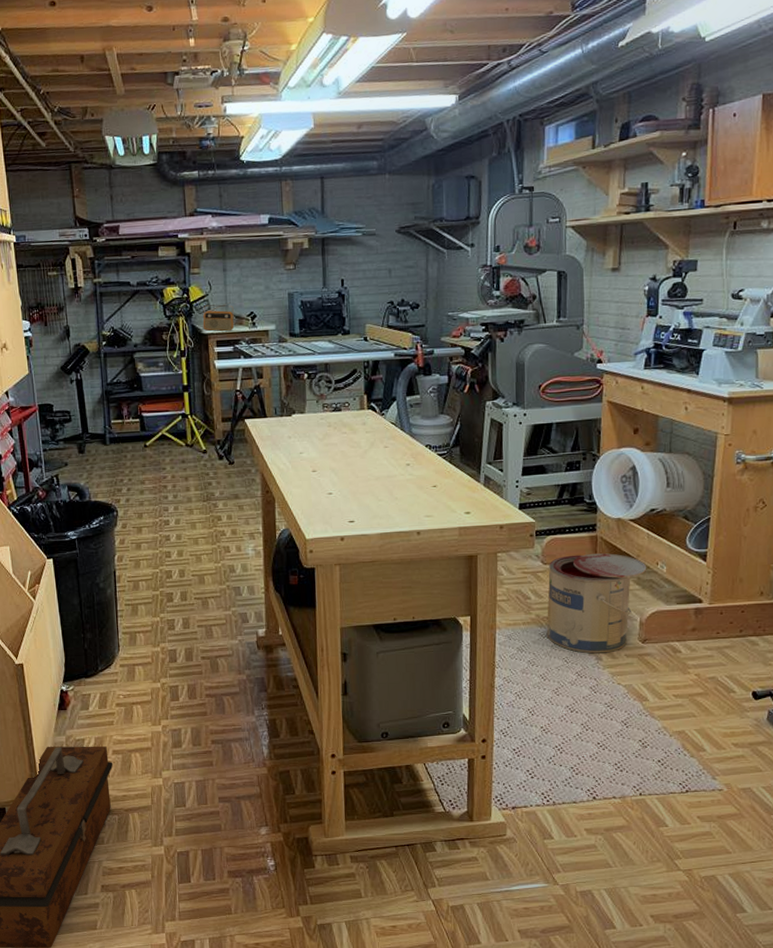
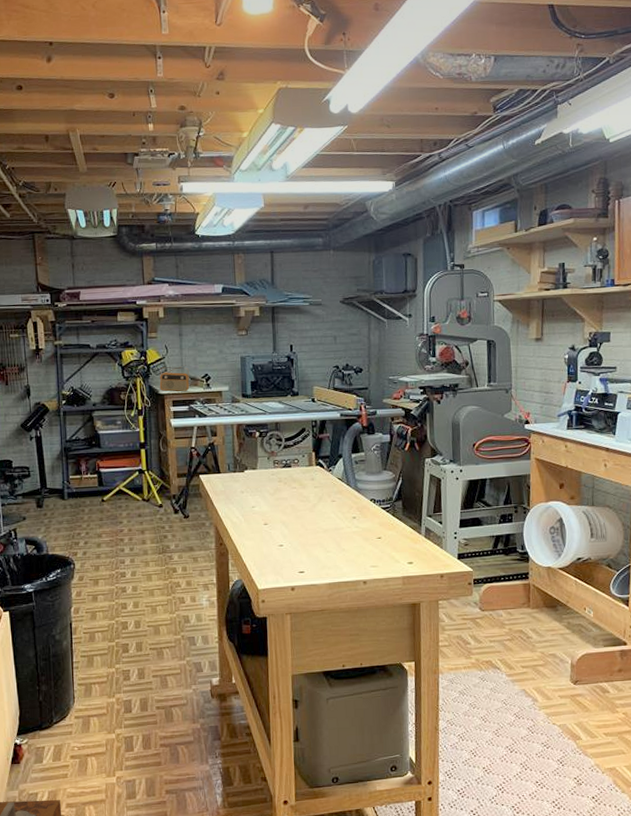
paint can: present [546,553,647,654] -> none [485,600,576,696]

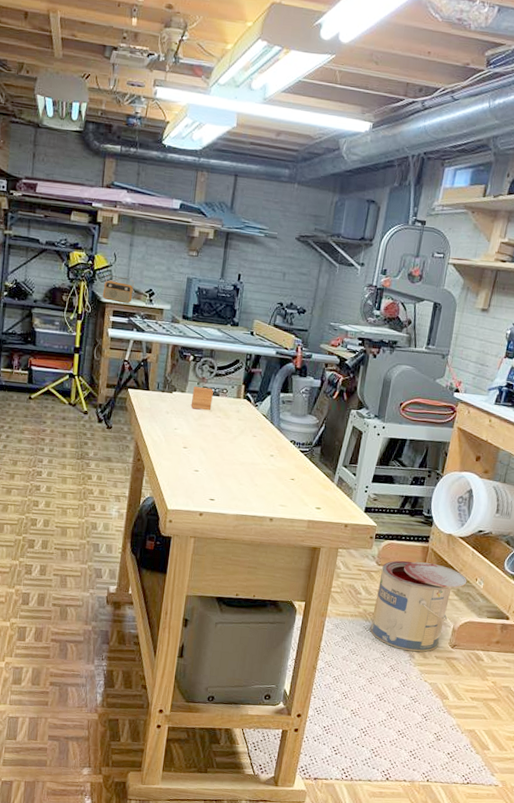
wooden block: none [264,461,286,484] -> present [191,387,213,411]
paint can: none [485,600,576,696] -> present [369,560,467,653]

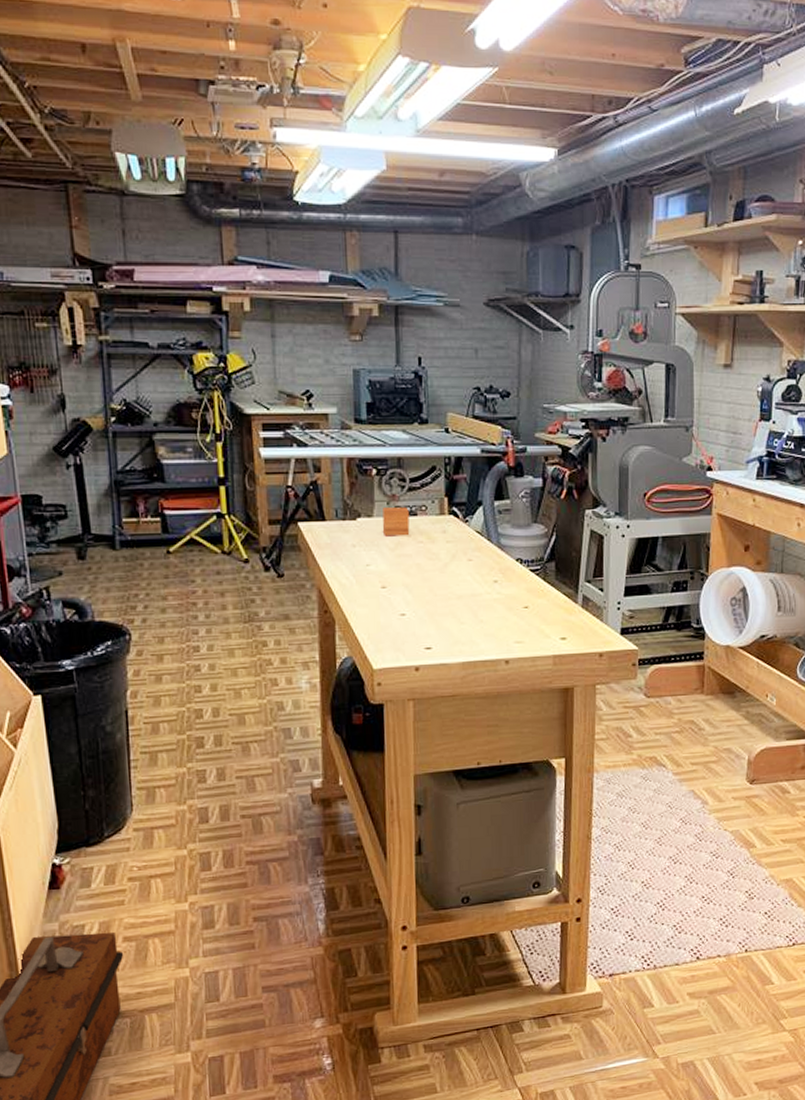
radio: present [102,275,134,304] -> none [244,377,285,413]
paint can: present [369,560,467,653] -> none [649,684,756,797]

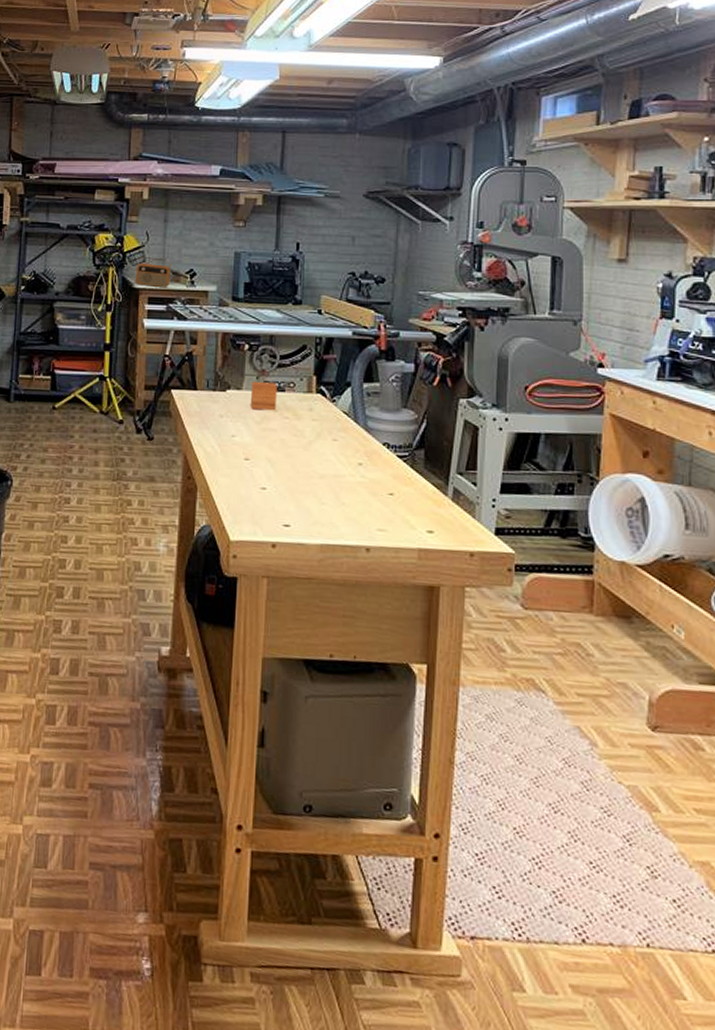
radio: none [244,377,285,413] -> present [134,256,171,288]

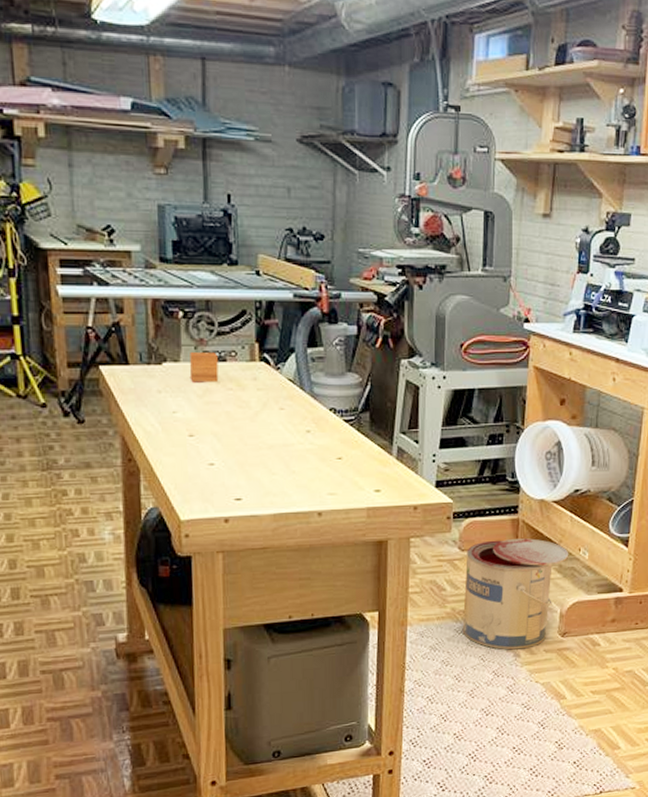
radio: present [134,256,171,288] -> none [39,209,84,248]
paint can: none [524,601,659,738] -> present [462,538,569,650]

